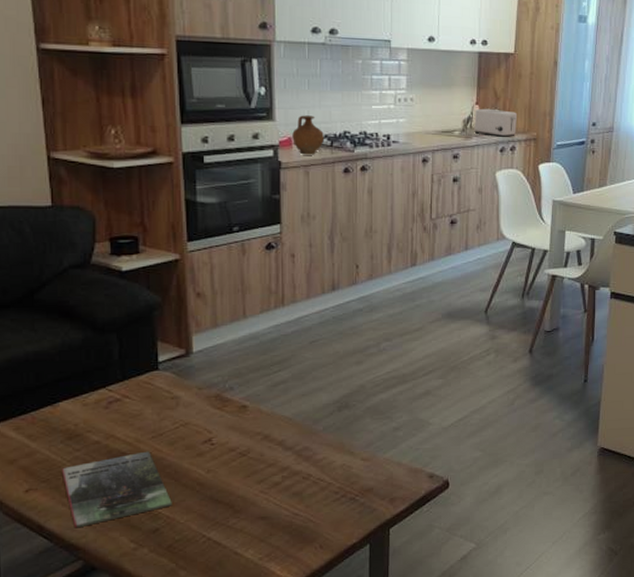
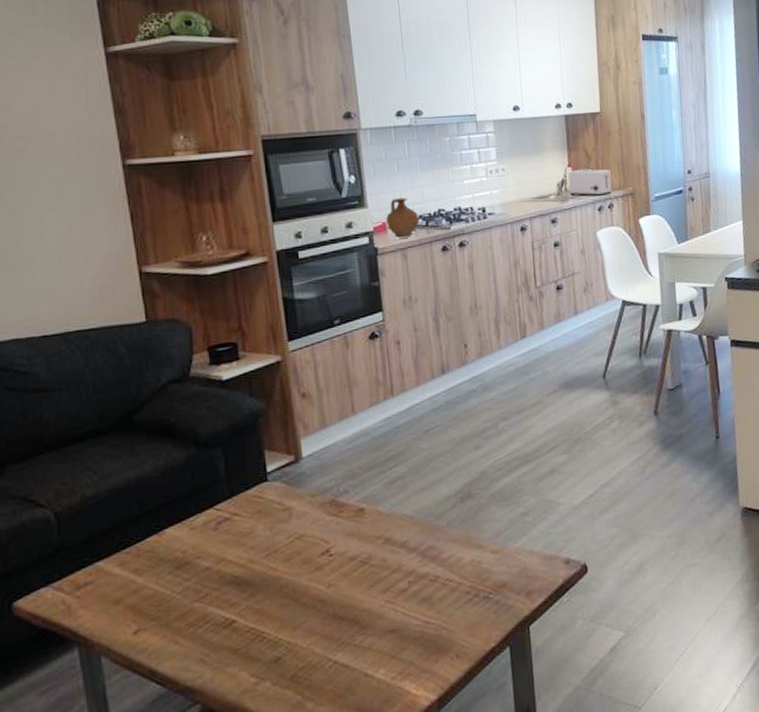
magazine: present [61,451,172,528] -> none [171,571,293,668]

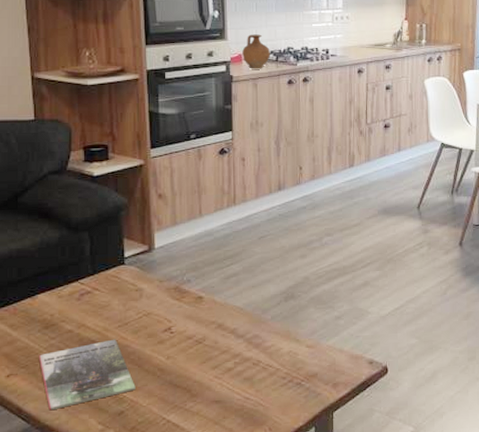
magazine: none [171,571,293,668] -> present [38,339,136,411]
toaster: present [568,169,613,197] -> none [404,23,443,49]

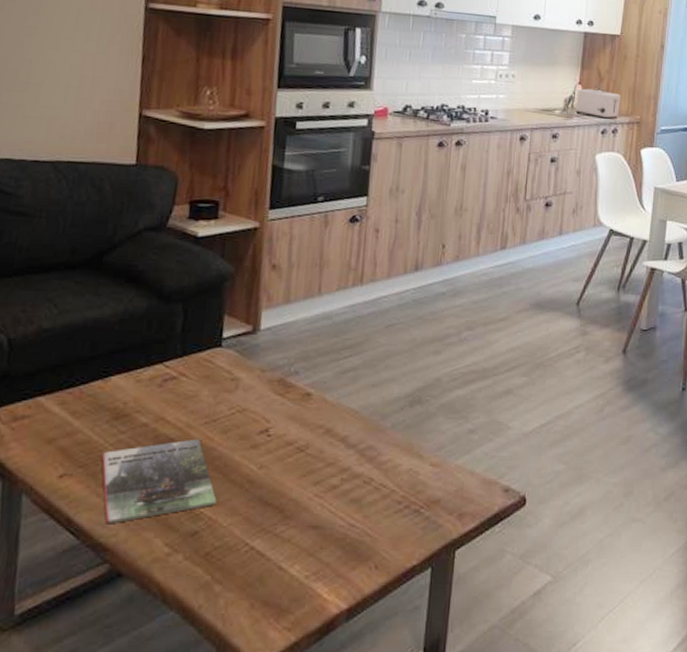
ceramic jug: present [242,34,270,69] -> none [388,86,421,127]
toaster: none [404,23,443,49] -> present [575,88,621,120]

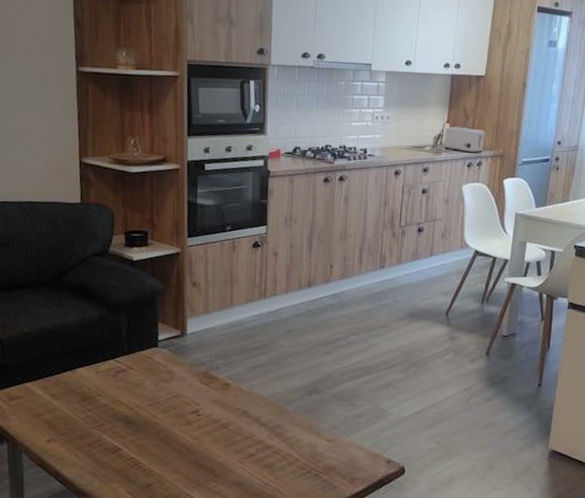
magazine: present [101,439,217,525] -> none [76,416,163,477]

